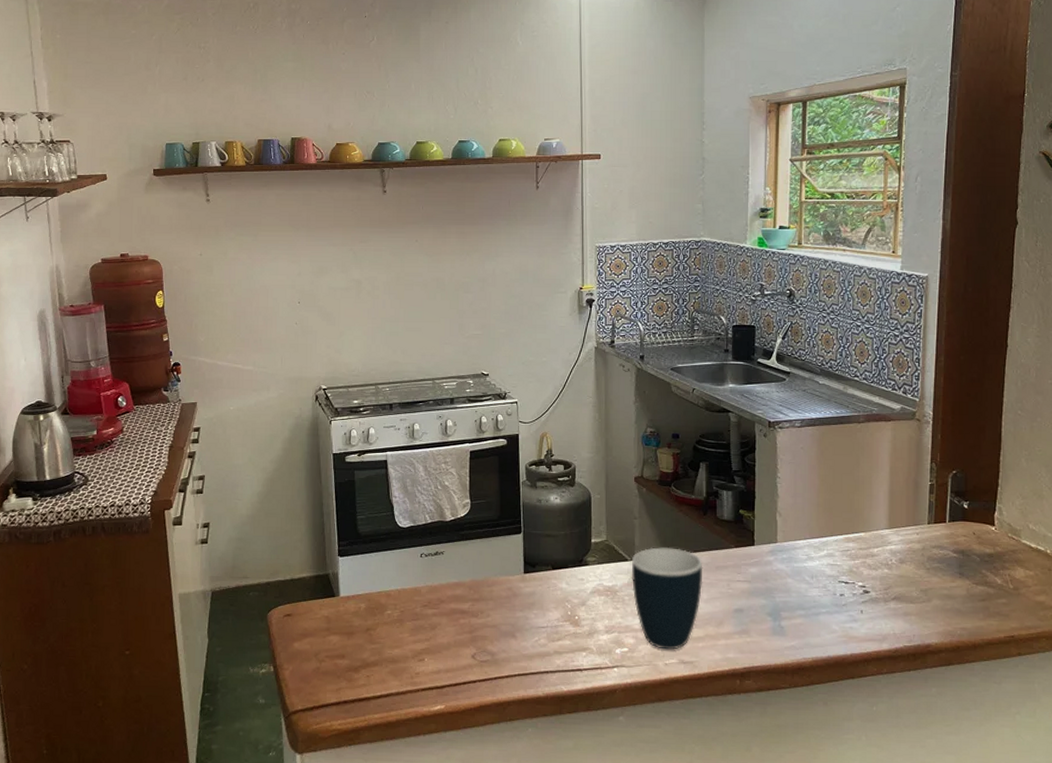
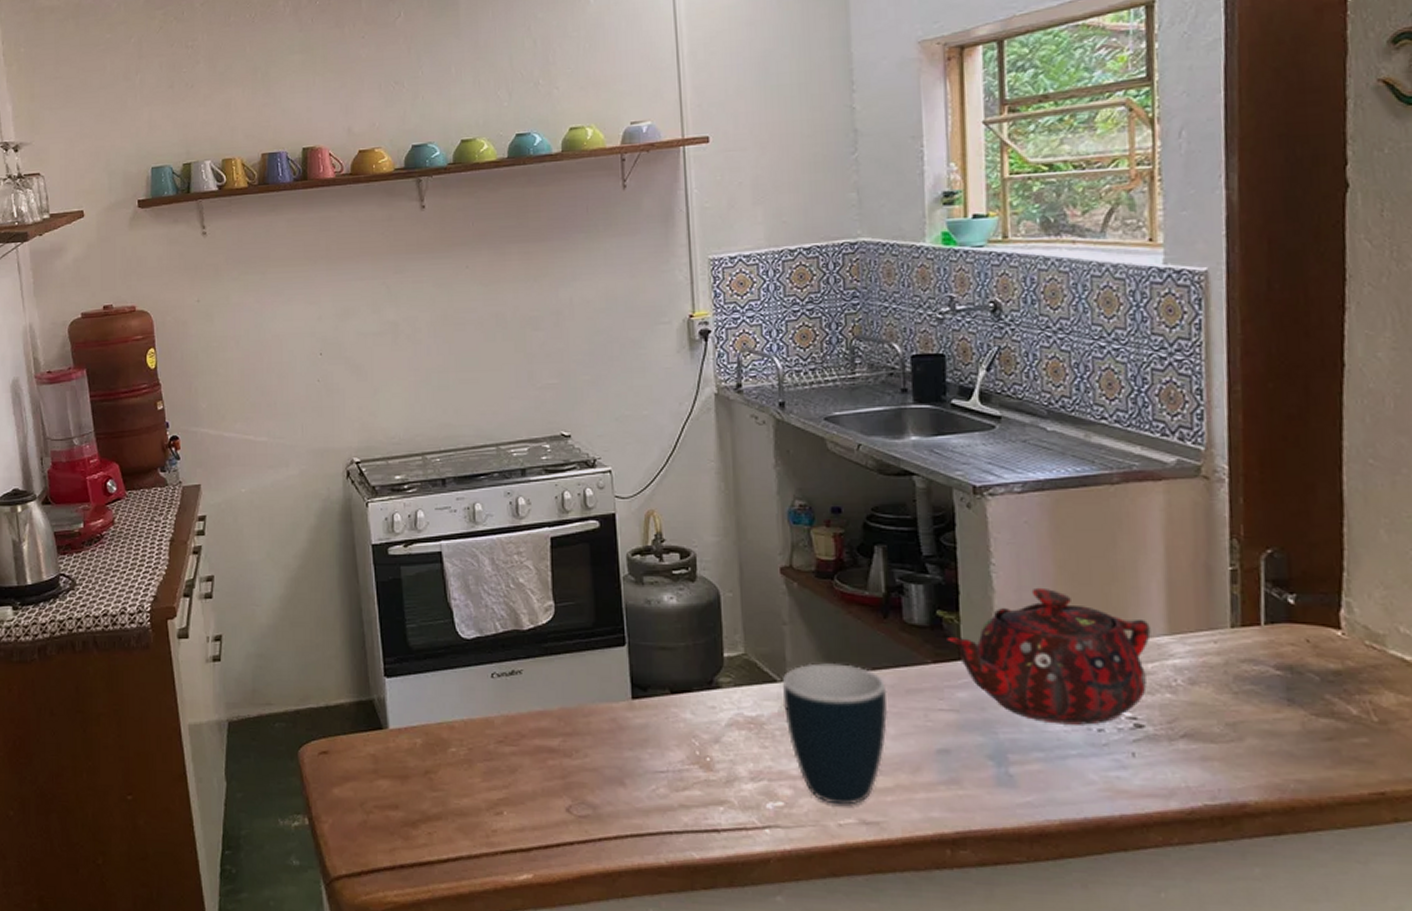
teapot: none [745,494,878,591] -> present [947,587,1151,725]

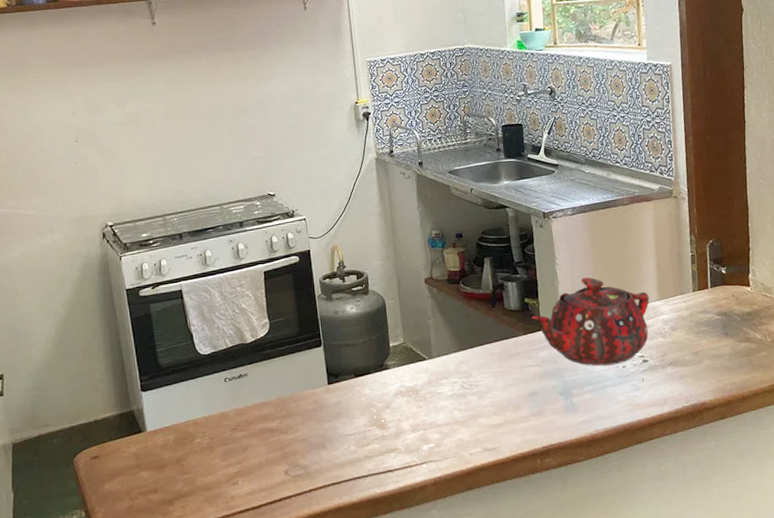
mug: present [783,663,888,805] -> none [430,342,498,440]

